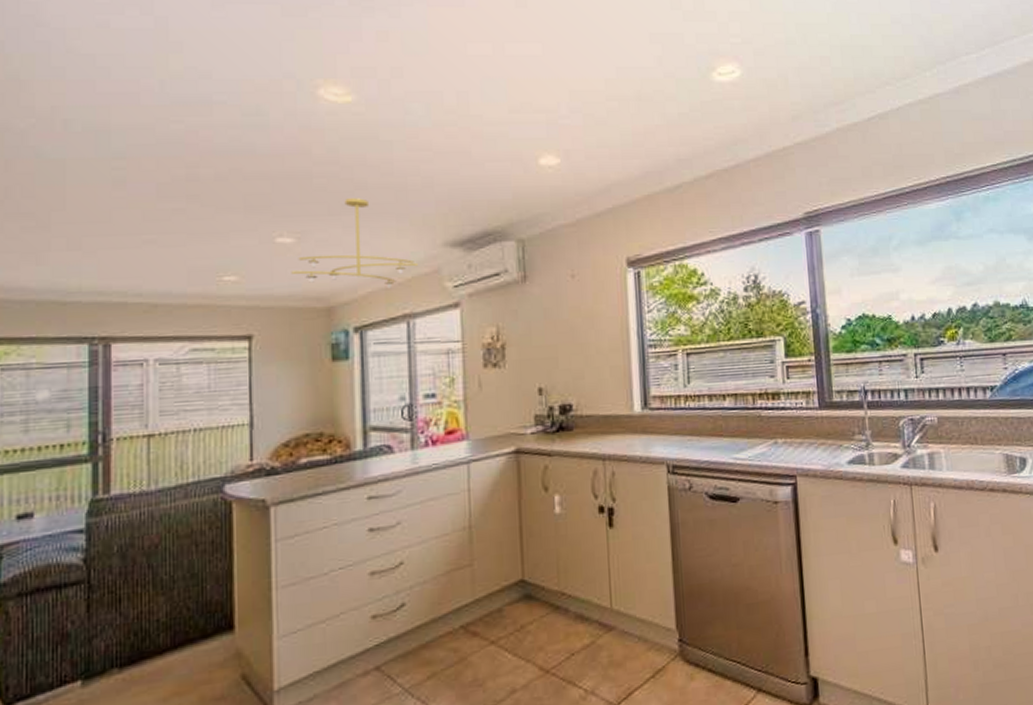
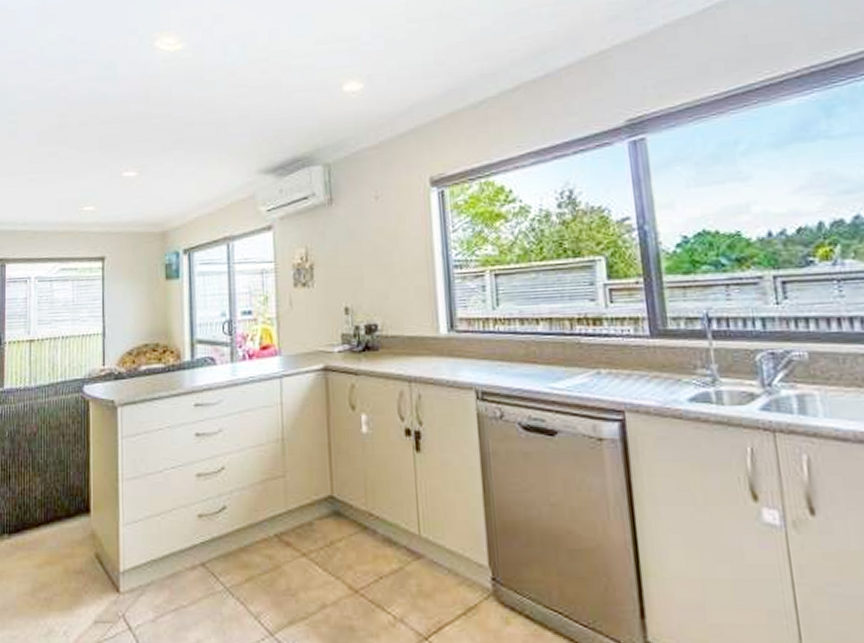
ceiling light fixture: present [291,198,419,289] -> none [134,134,237,214]

